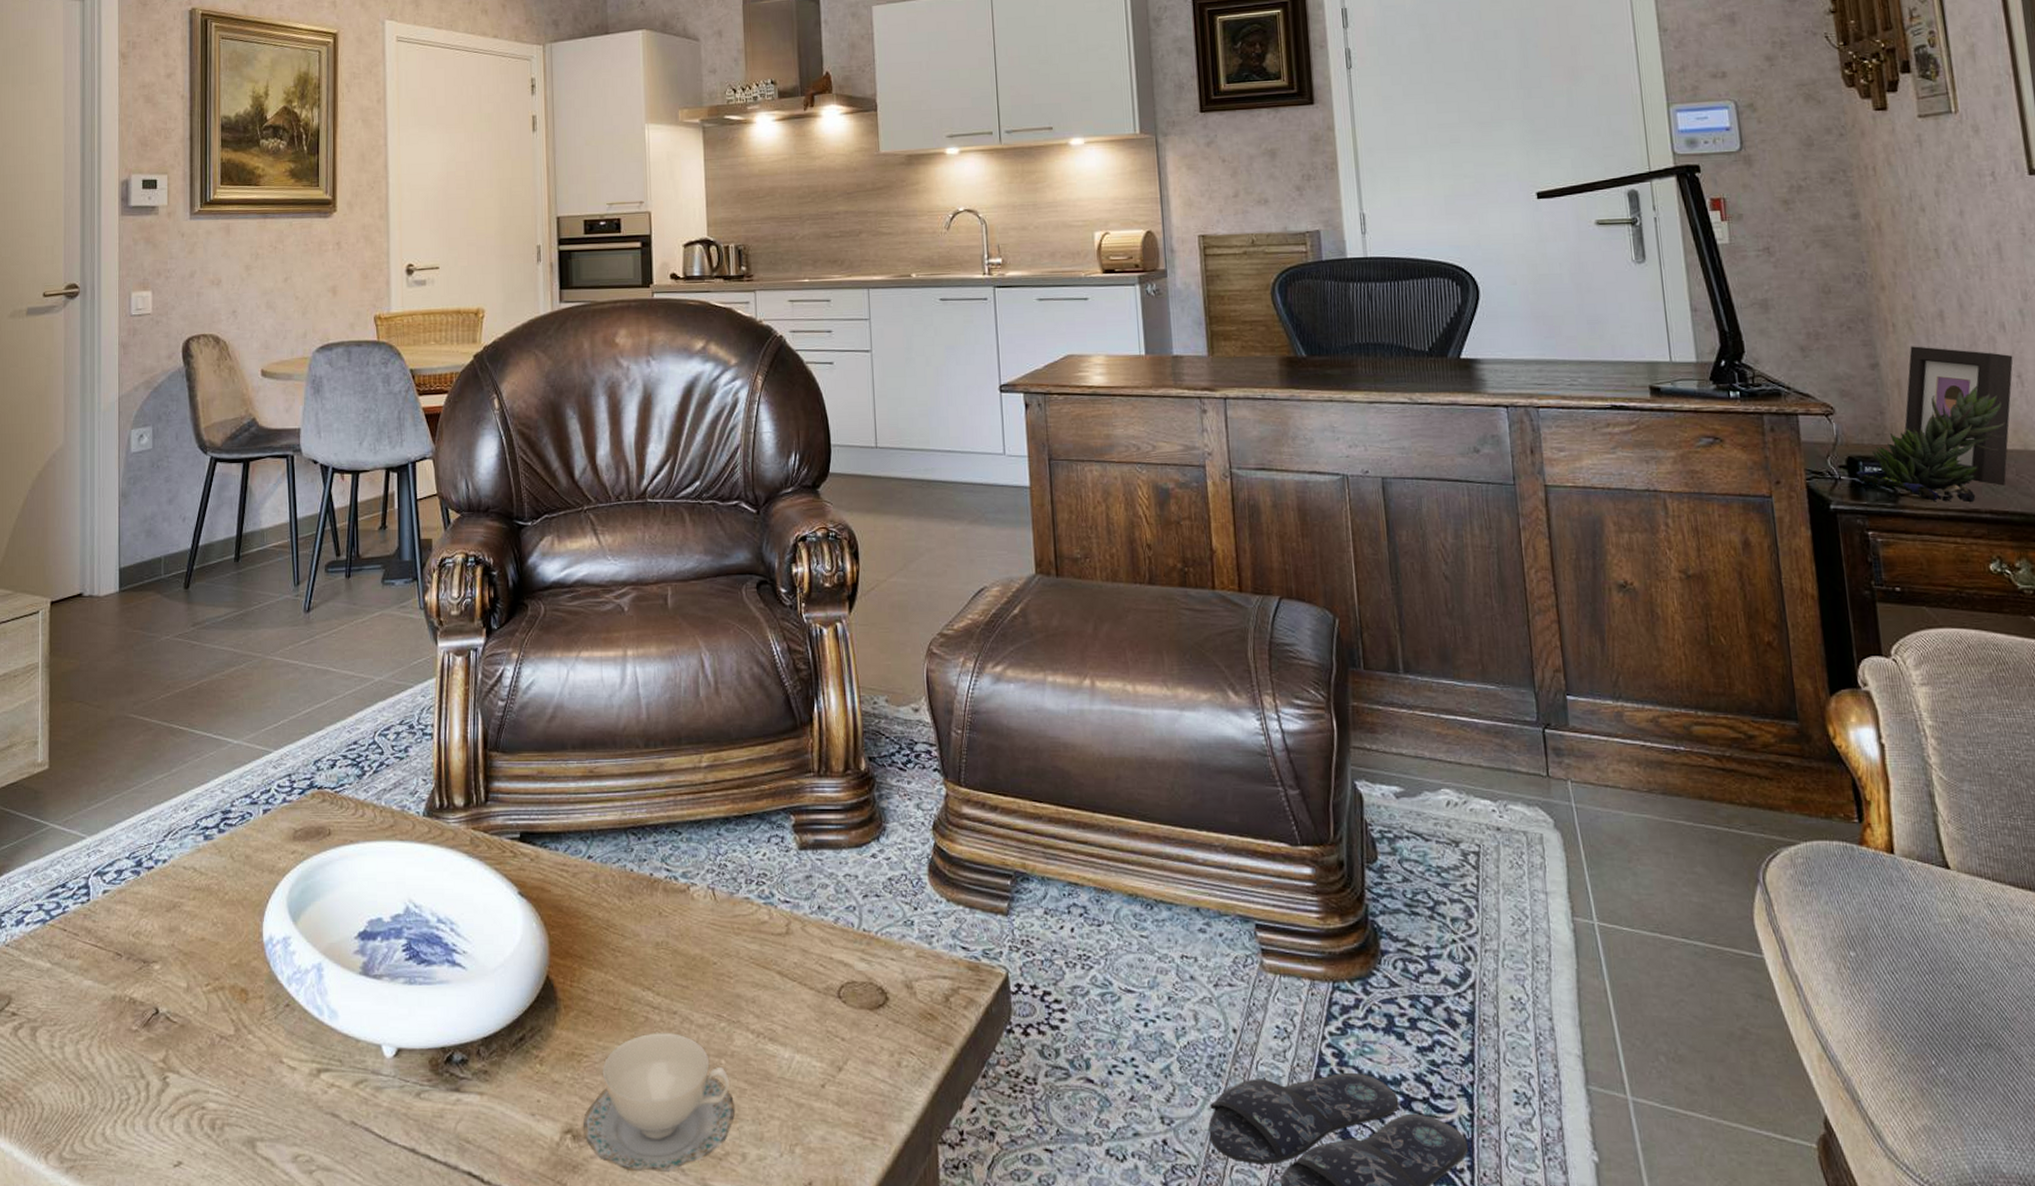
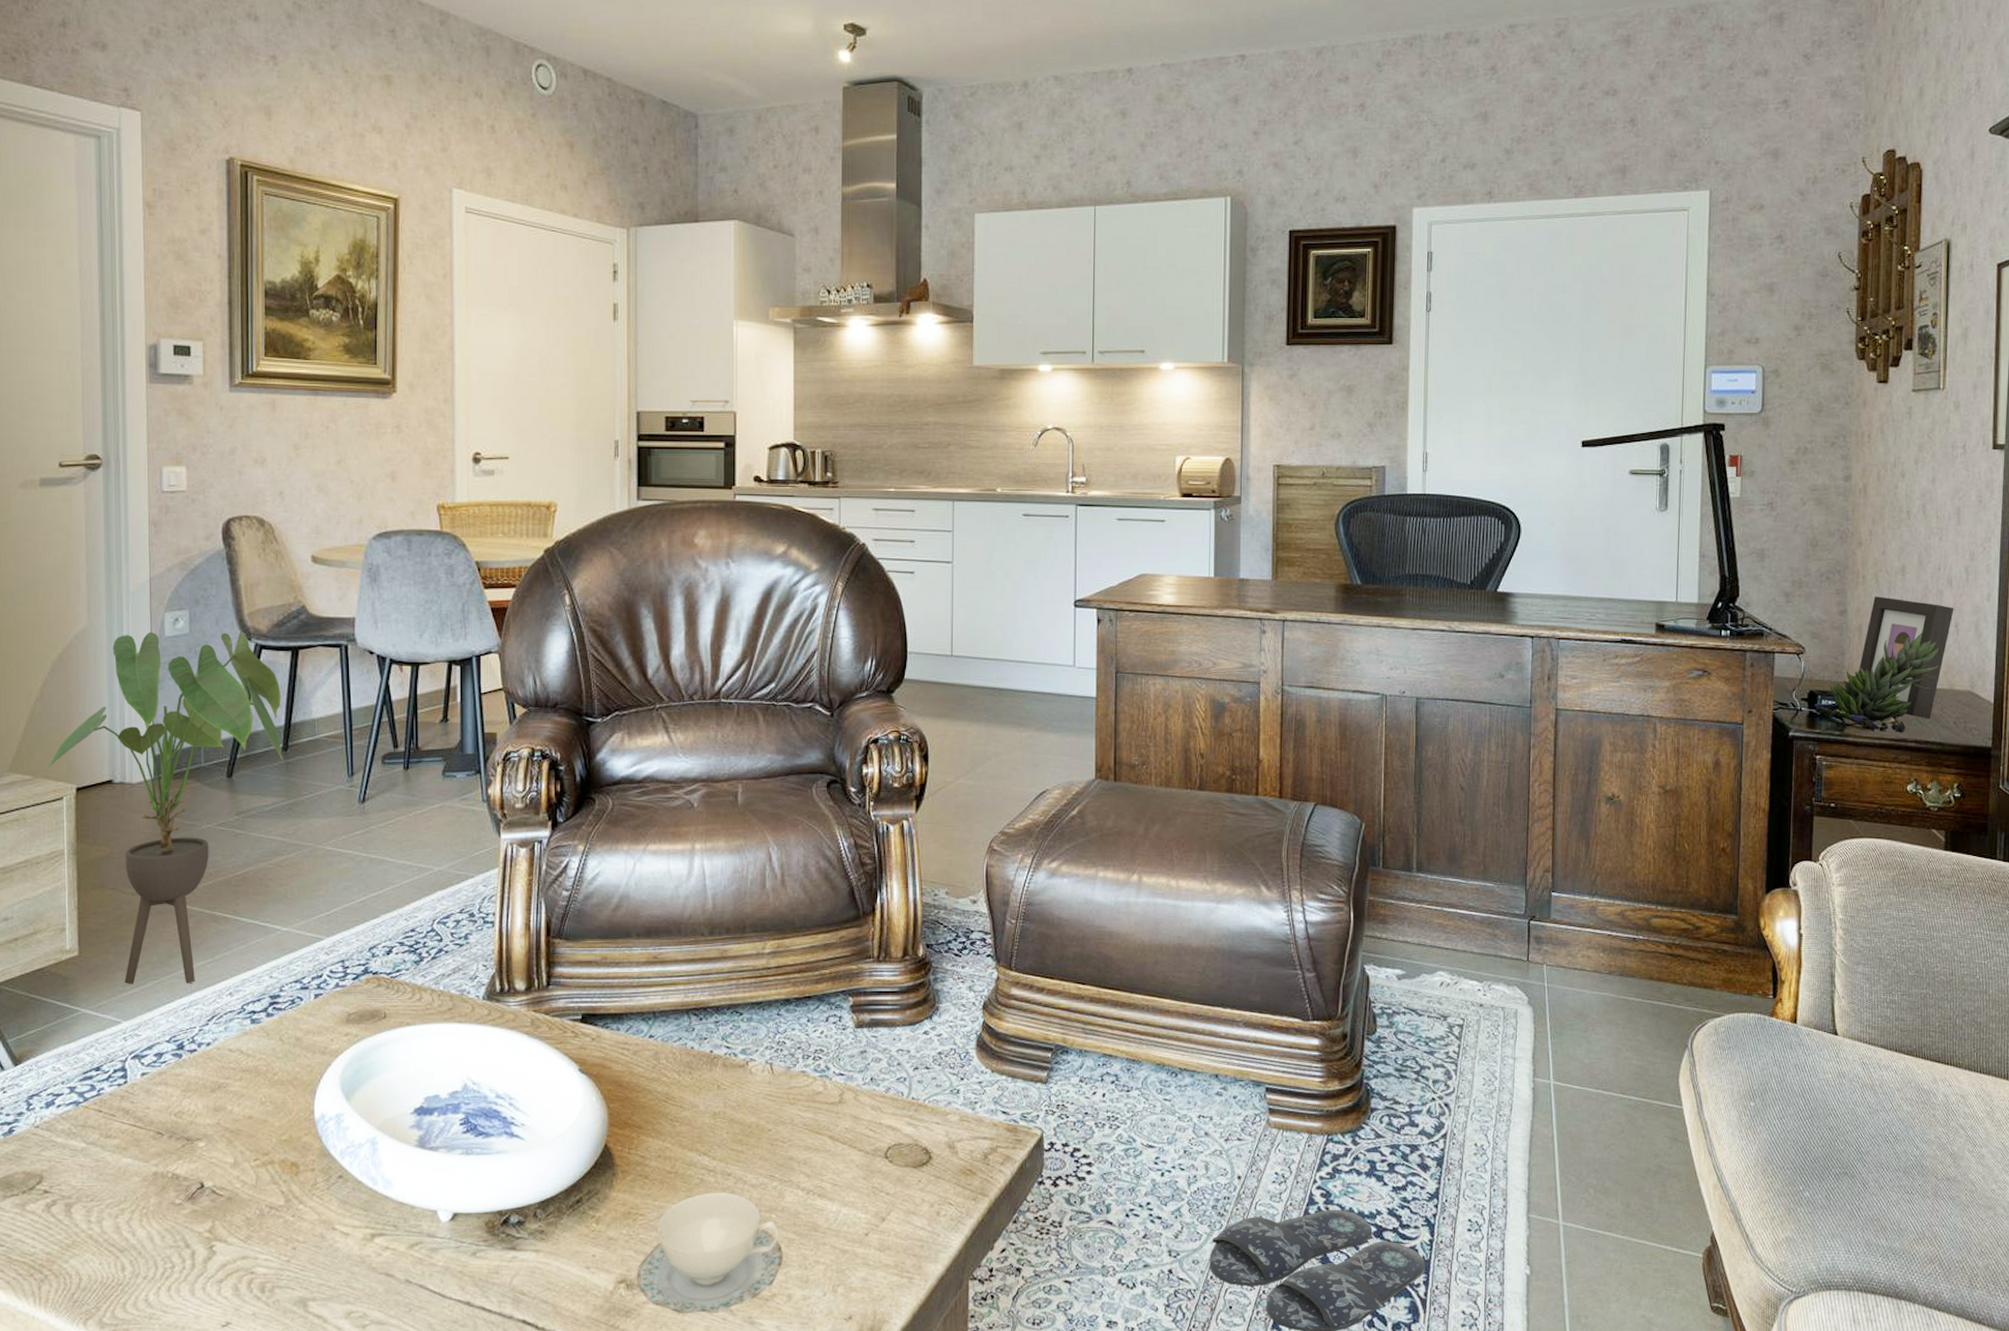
house plant: none [22,445,236,798] -> present [43,631,285,984]

